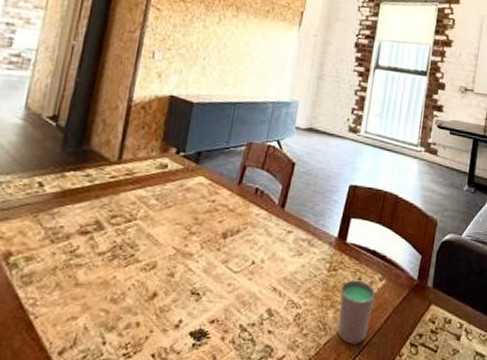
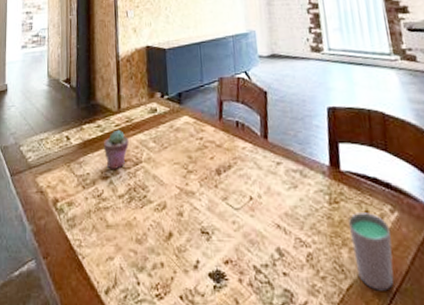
potted succulent: none [89,181,125,224] -> present [104,129,129,169]

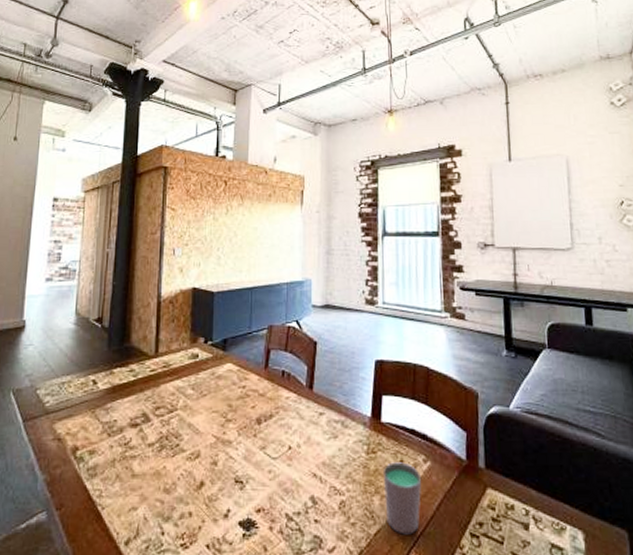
potted succulent: present [104,129,129,169] -> none [136,375,164,416]

